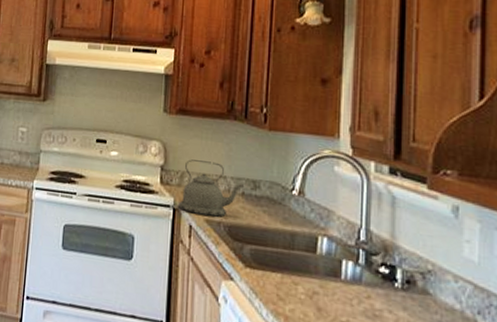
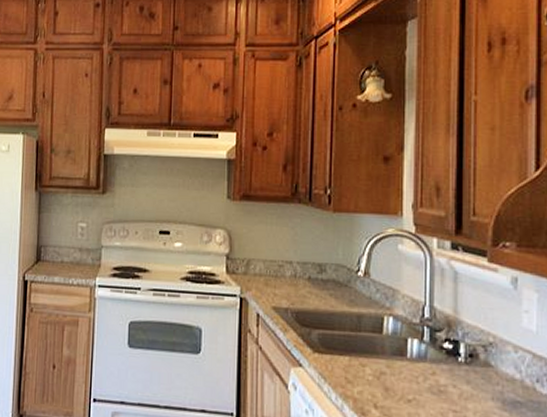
kettle: present [177,159,244,217] -> none [244,246,310,304]

